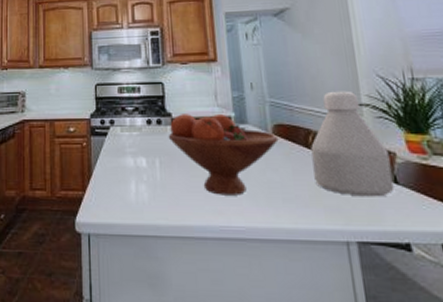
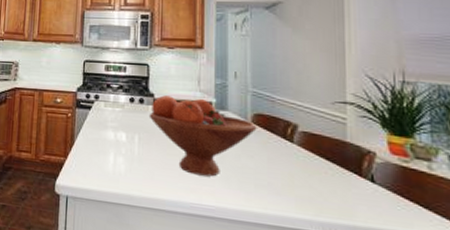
bottle: present [310,90,395,197] -> none [289,87,370,193]

